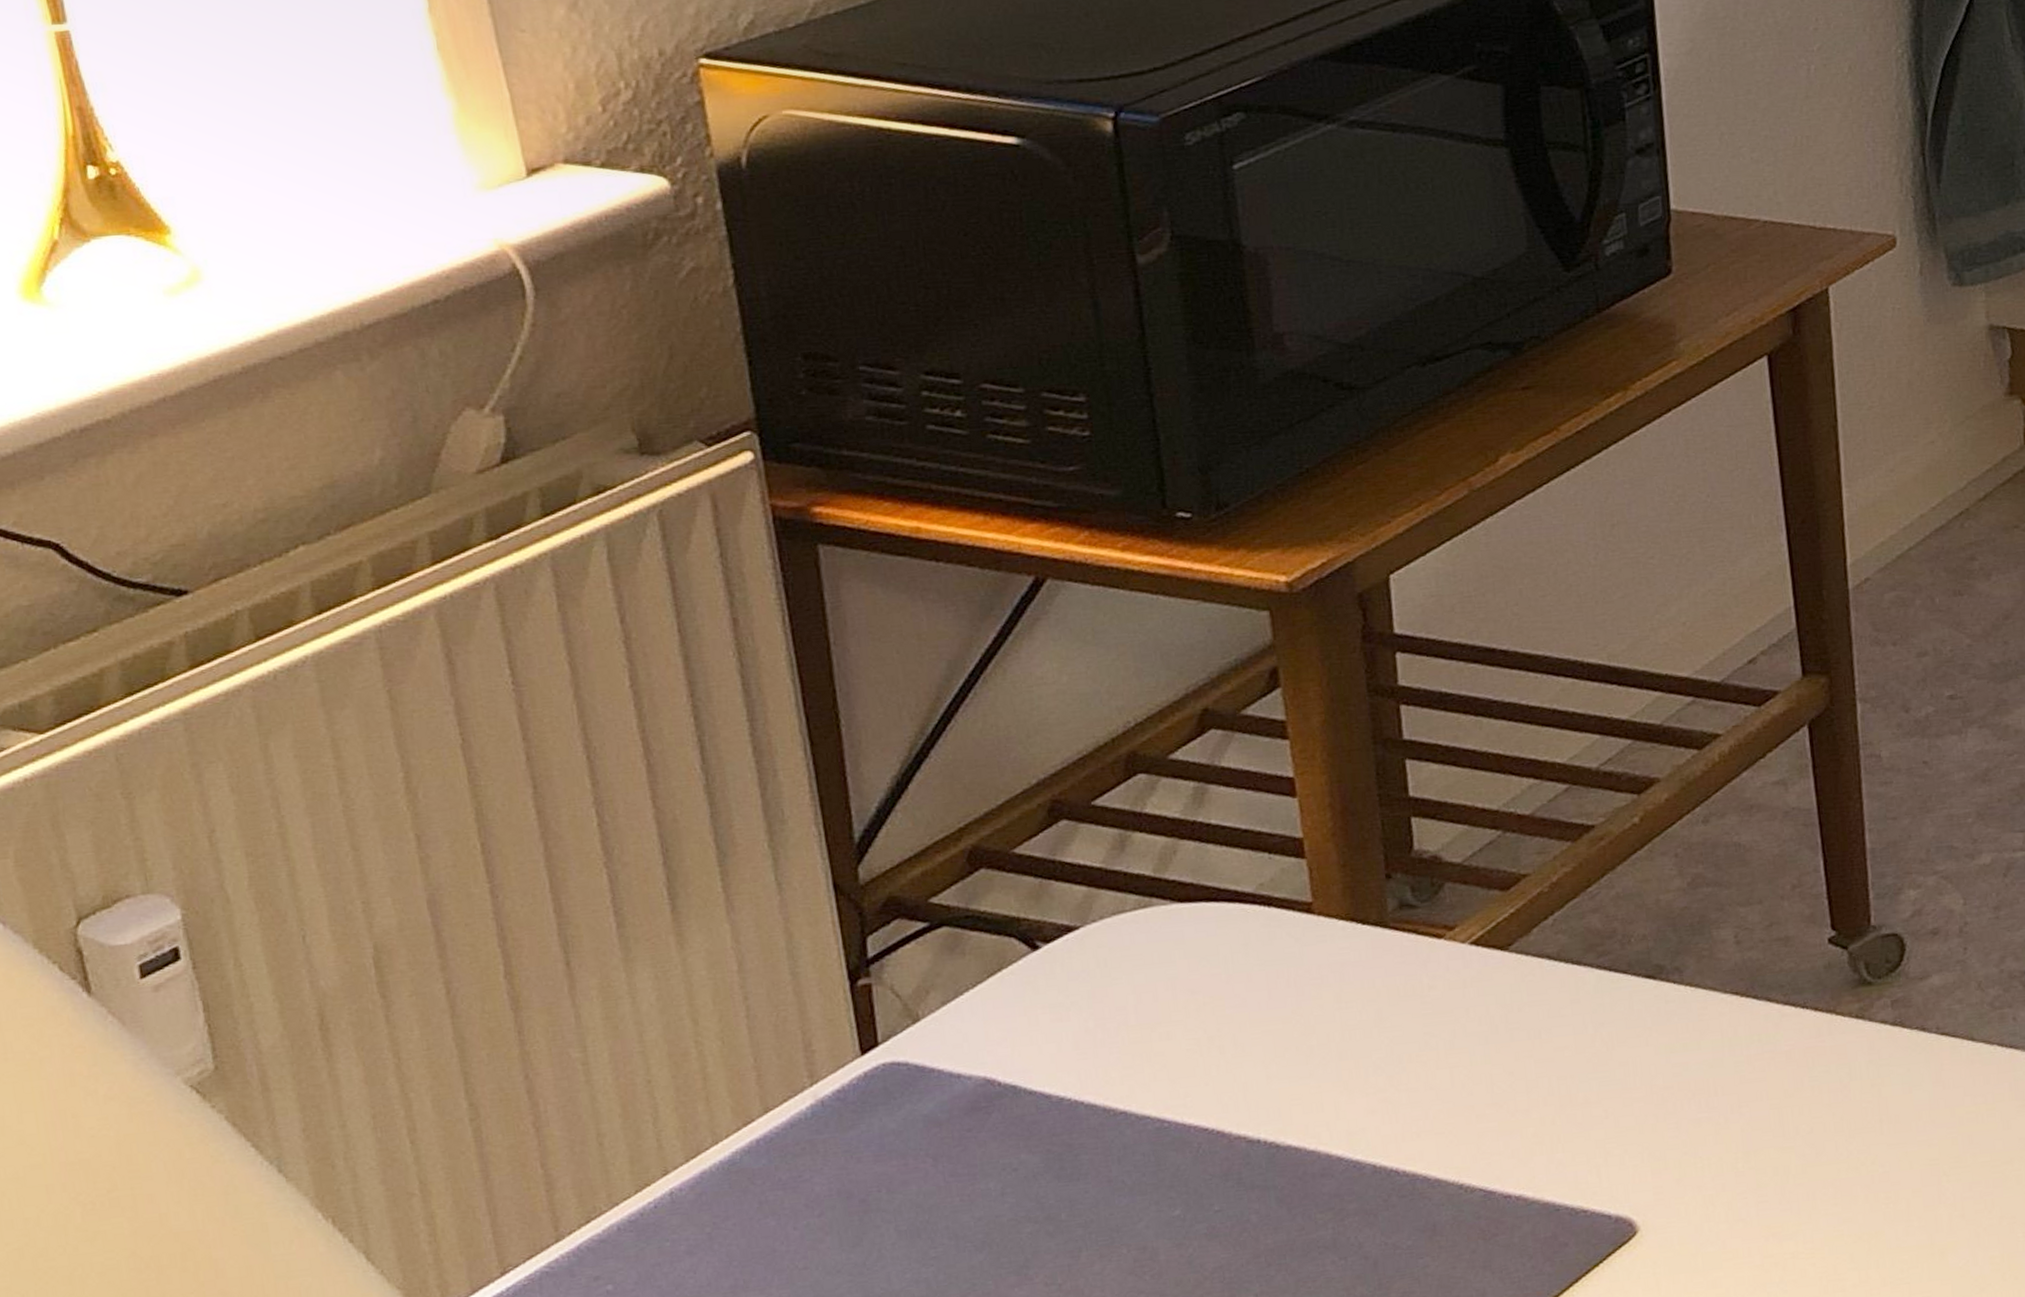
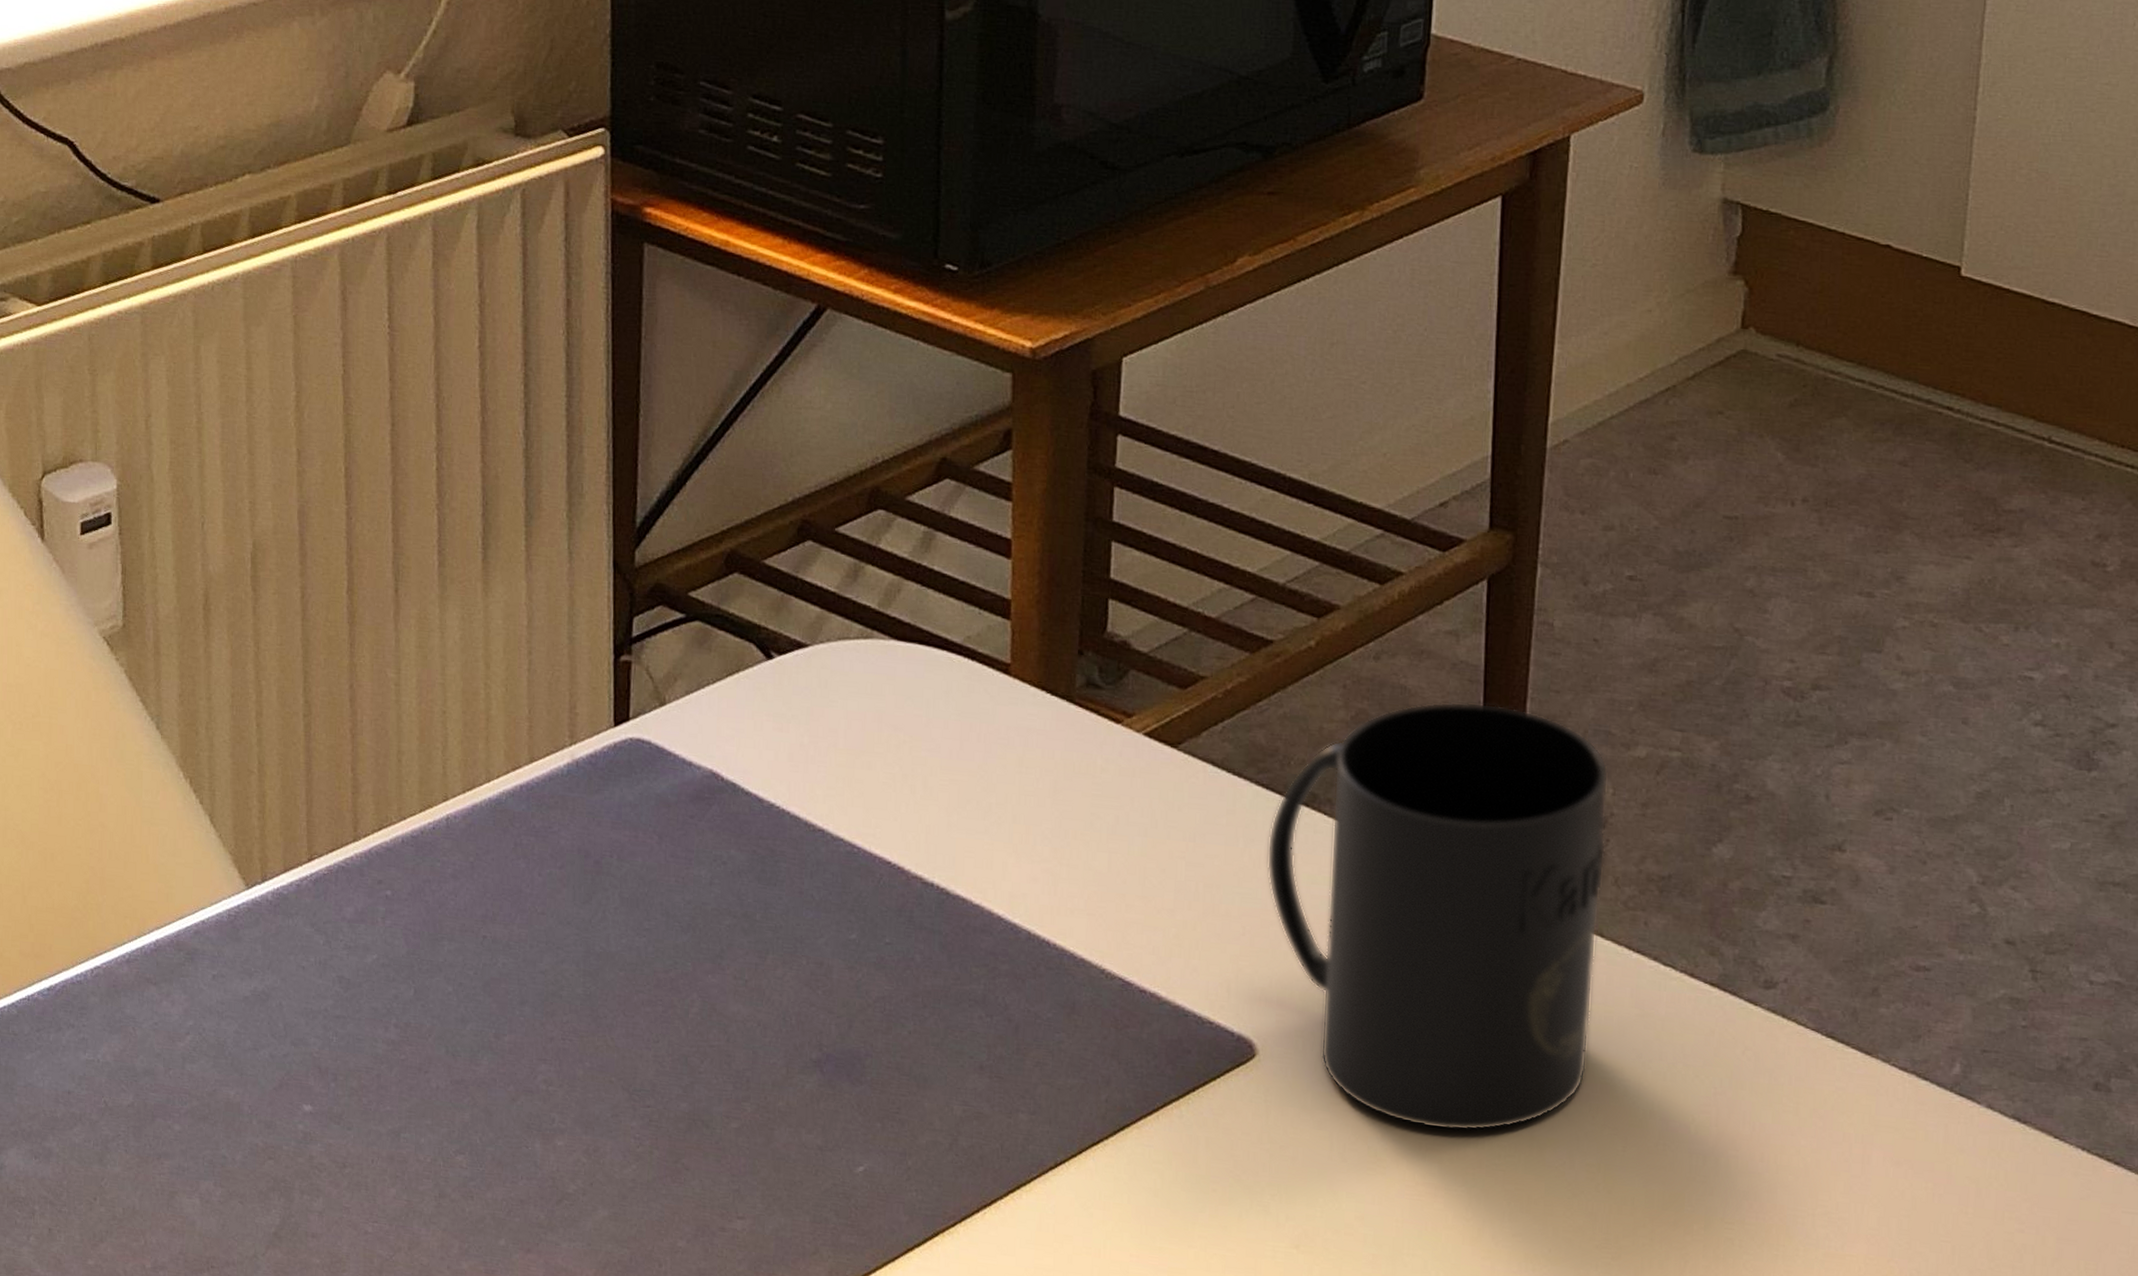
mug: none [1618,841,1977,1262] -> present [1266,701,1609,1132]

